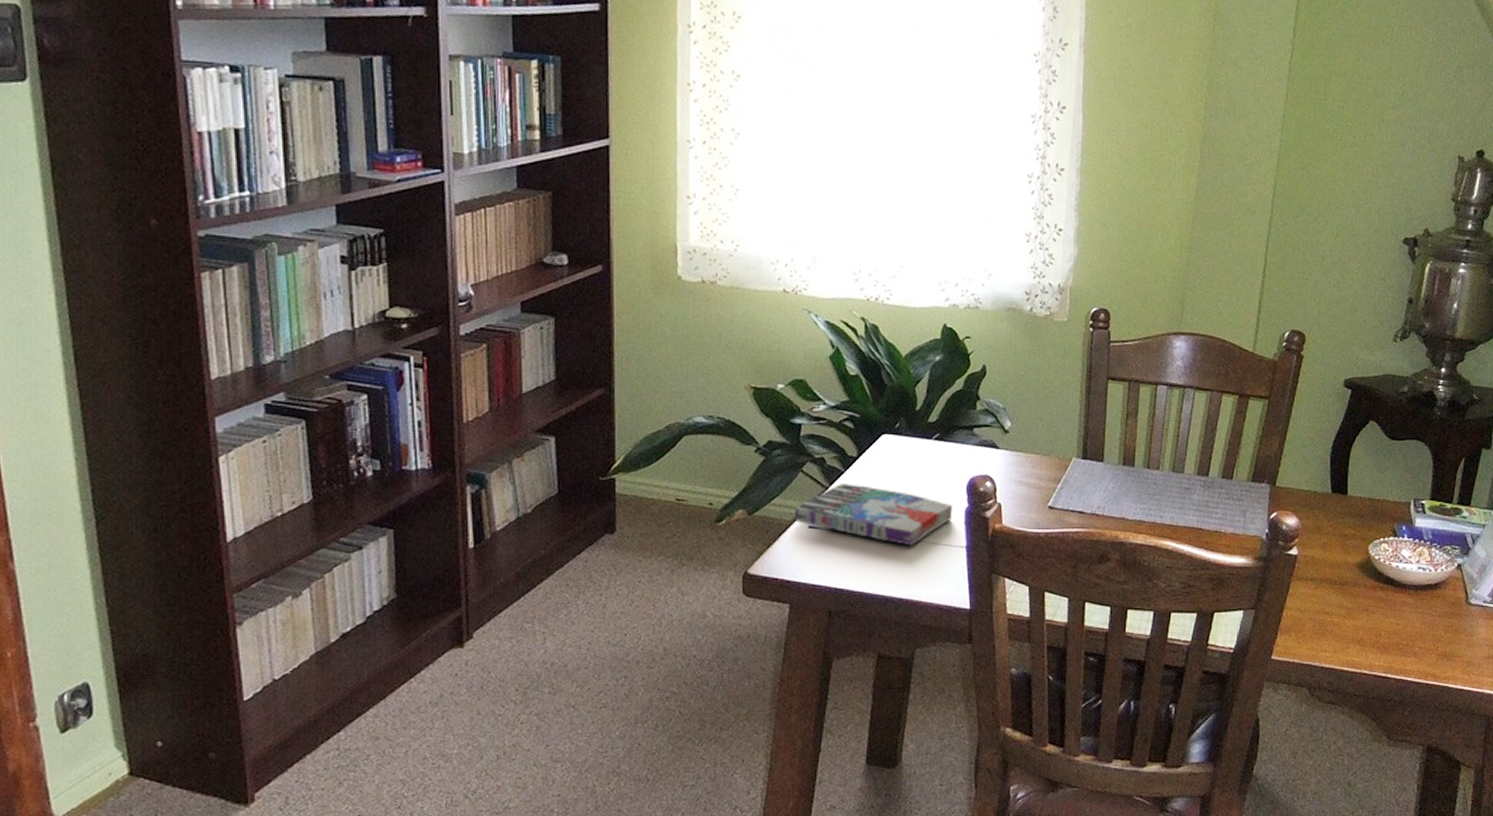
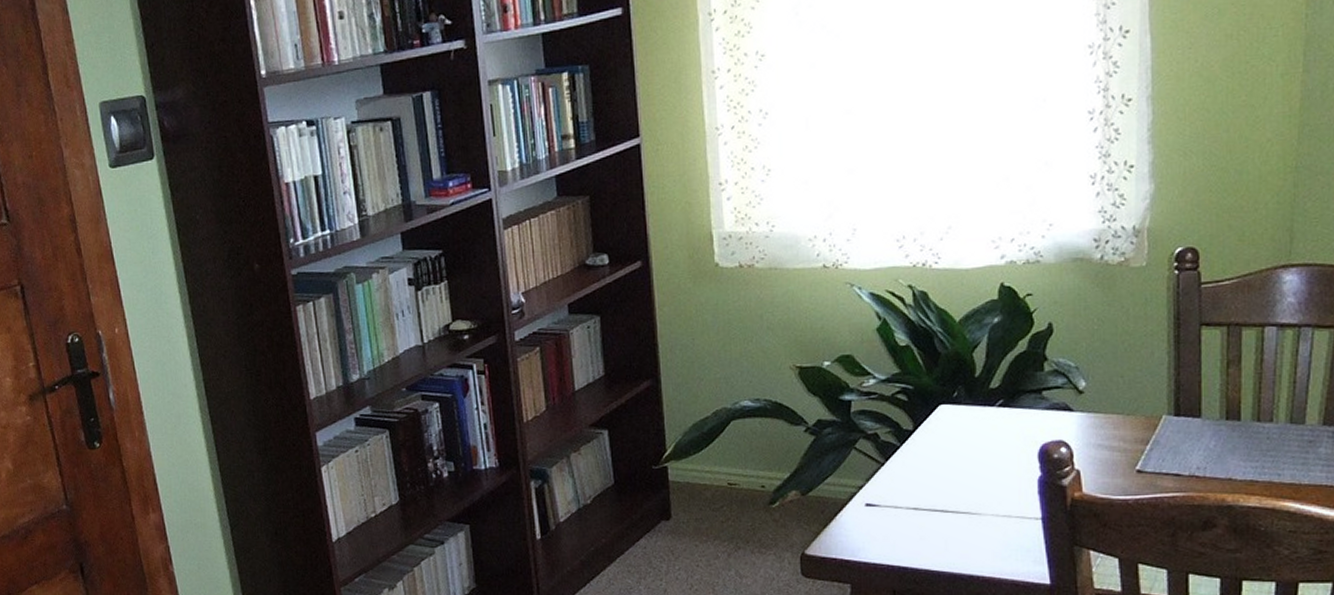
book: present [795,483,952,547] -> none [850,458,1023,521]

